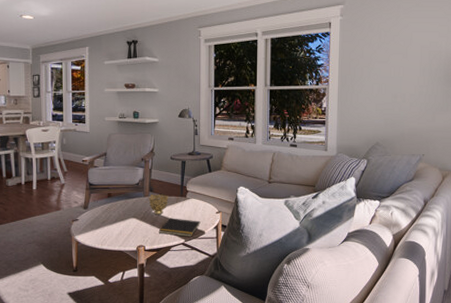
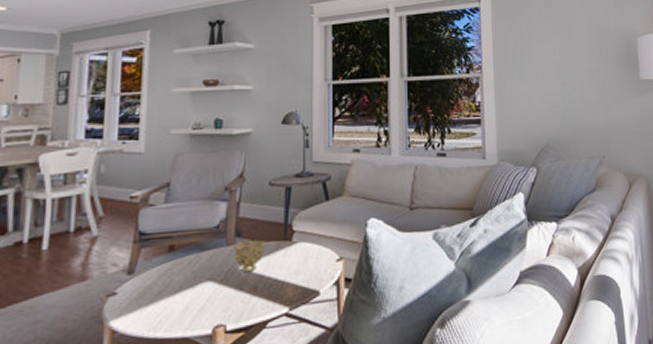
notepad: present [159,218,201,237] -> none [249,274,314,303]

